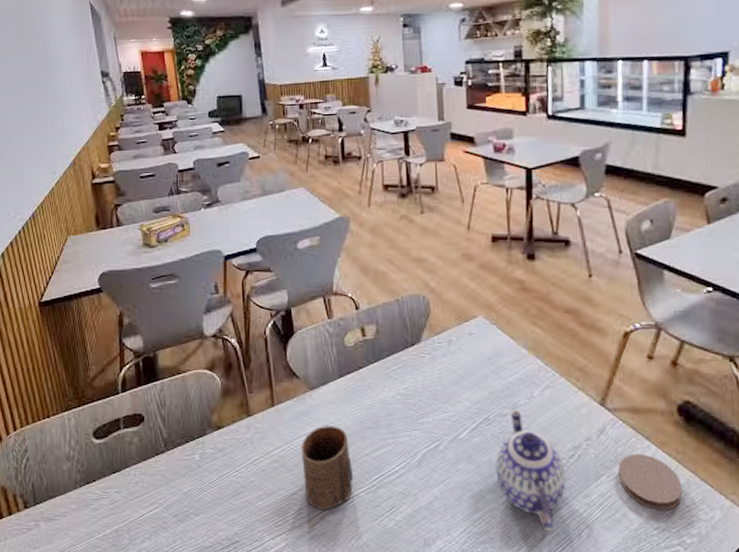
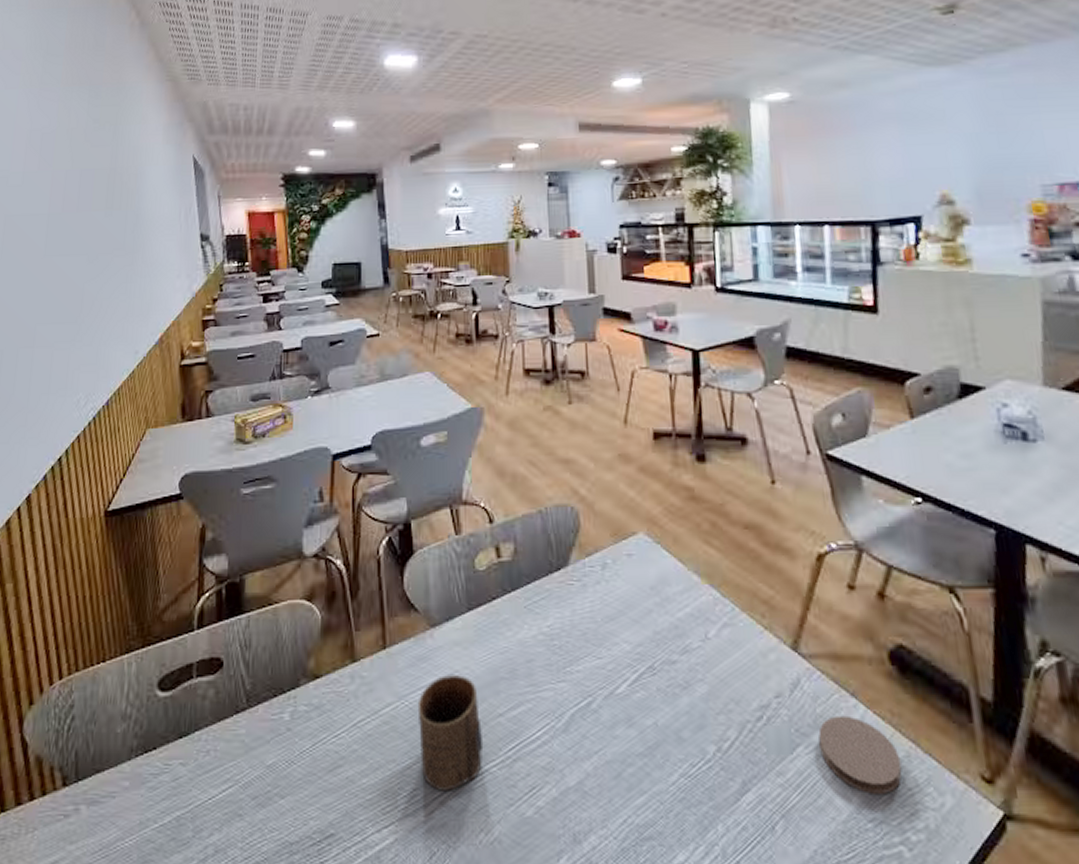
teapot: present [496,408,566,533] -> none [663,653,753,825]

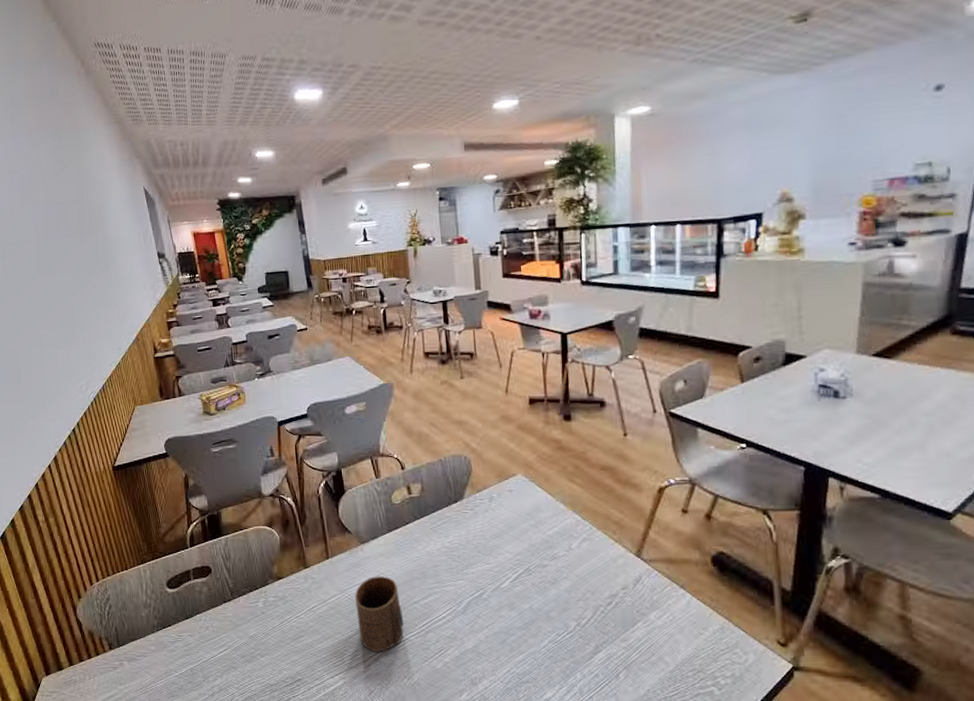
coaster: present [818,715,902,794] -> none [654,601,717,653]

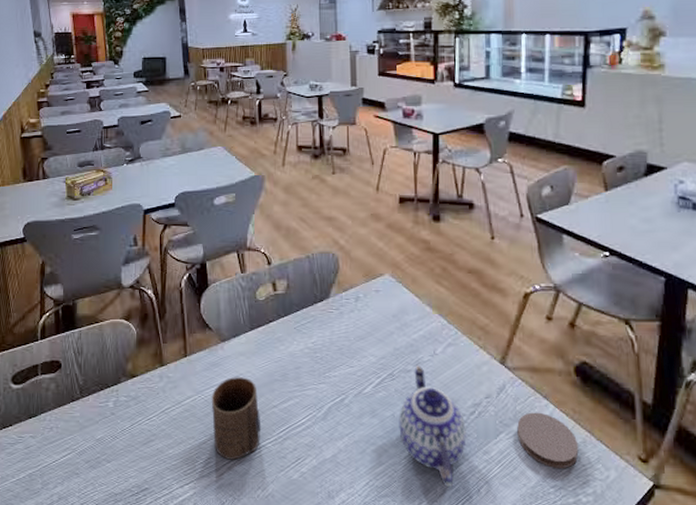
teapot: none [536,559,604,674] -> present [399,364,467,488]
coaster: none [654,601,717,653] -> present [517,412,579,468]

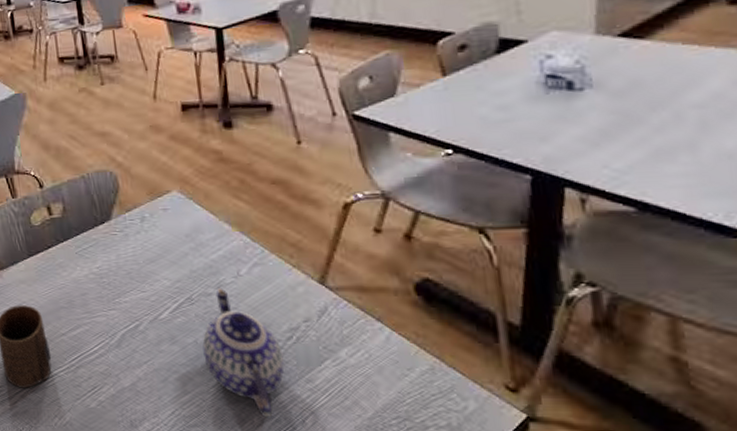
coaster: present [517,412,579,468] -> none [345,336,426,398]

